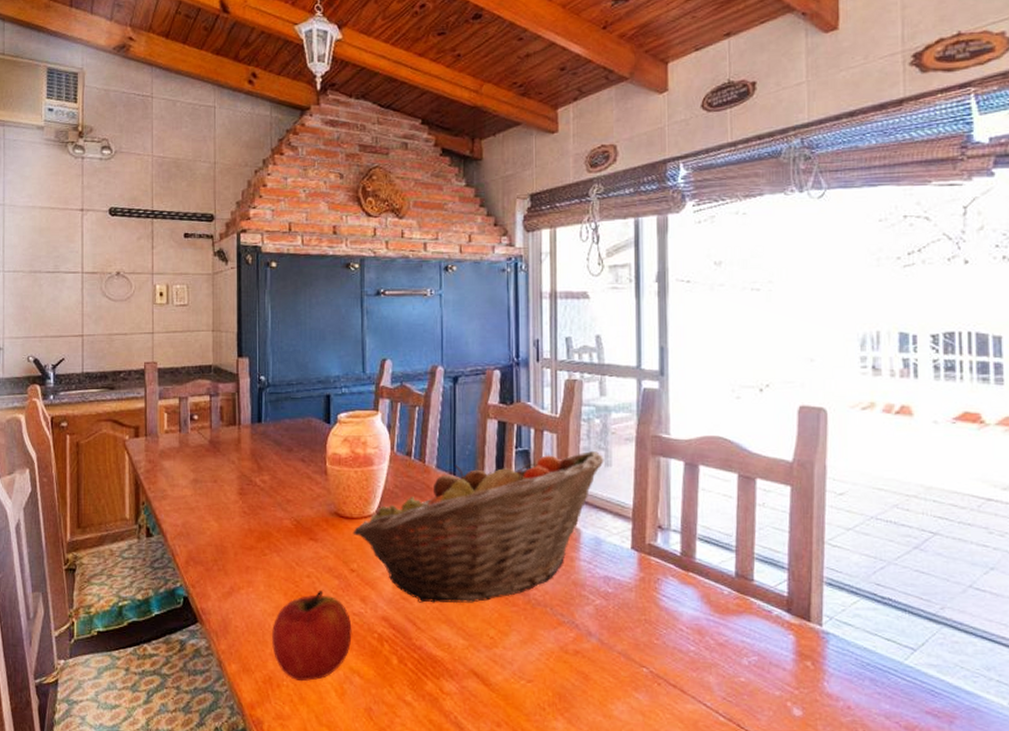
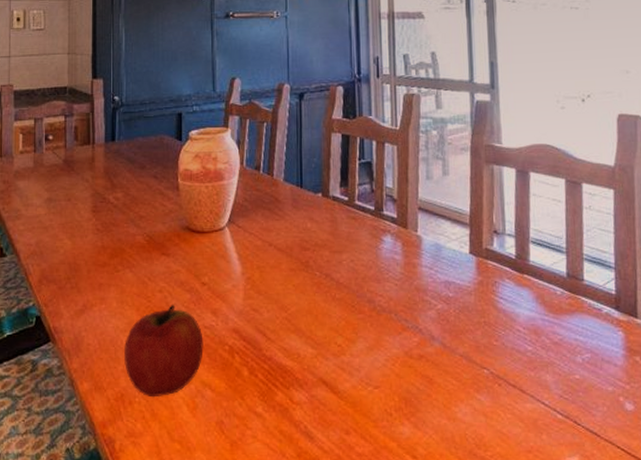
fruit basket: present [352,450,604,603] -> none [204,160,442,314]

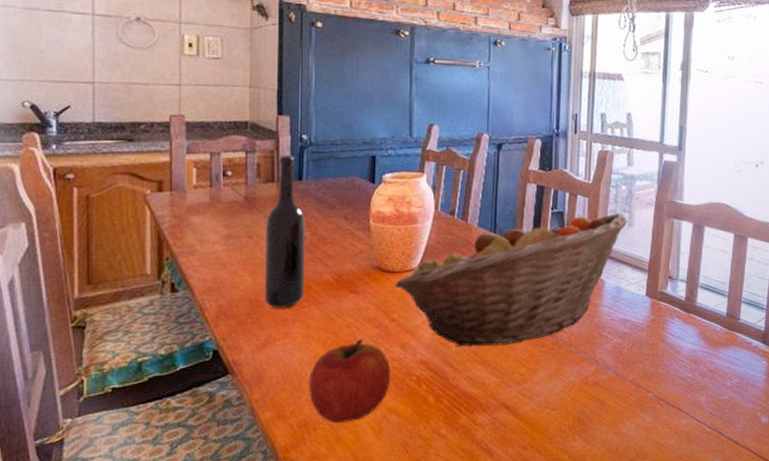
bottle: none [81,116,120,273] -> present [264,154,306,309]
fruit basket: none [204,160,442,314] -> present [394,212,628,347]

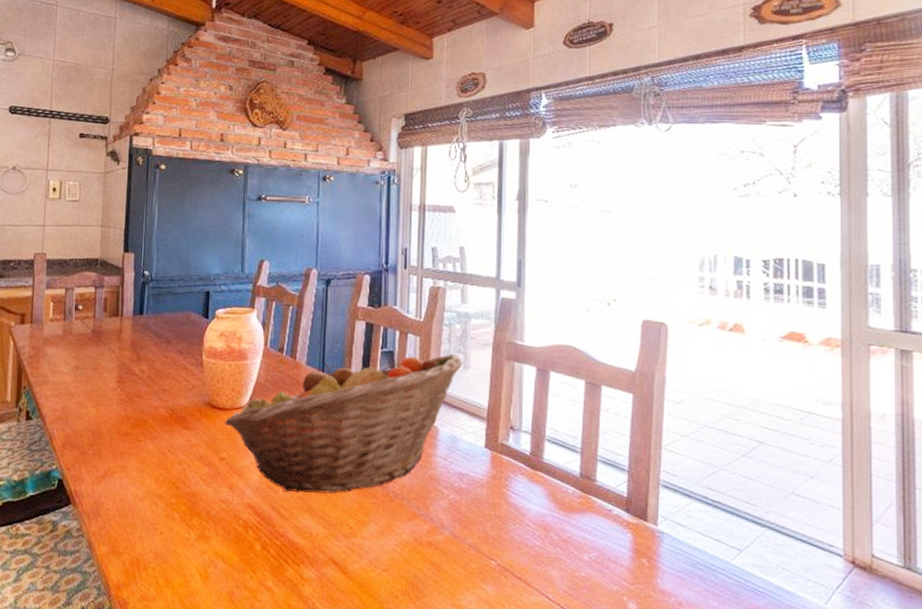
bottle: present [264,154,306,309] -> none [105,290,145,442]
apple: present [309,339,391,423] -> none [141,477,219,564]

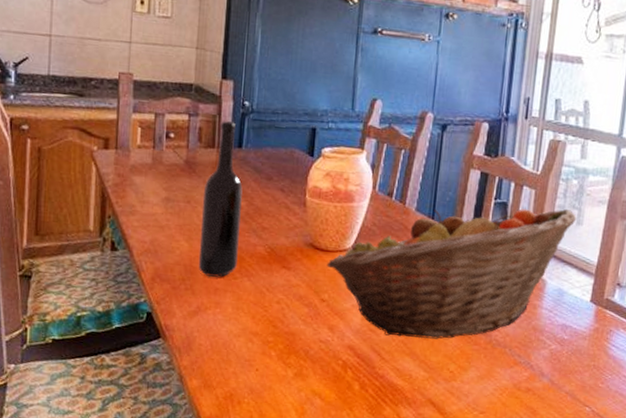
bottle: none [105,290,145,442] -> present [198,120,243,277]

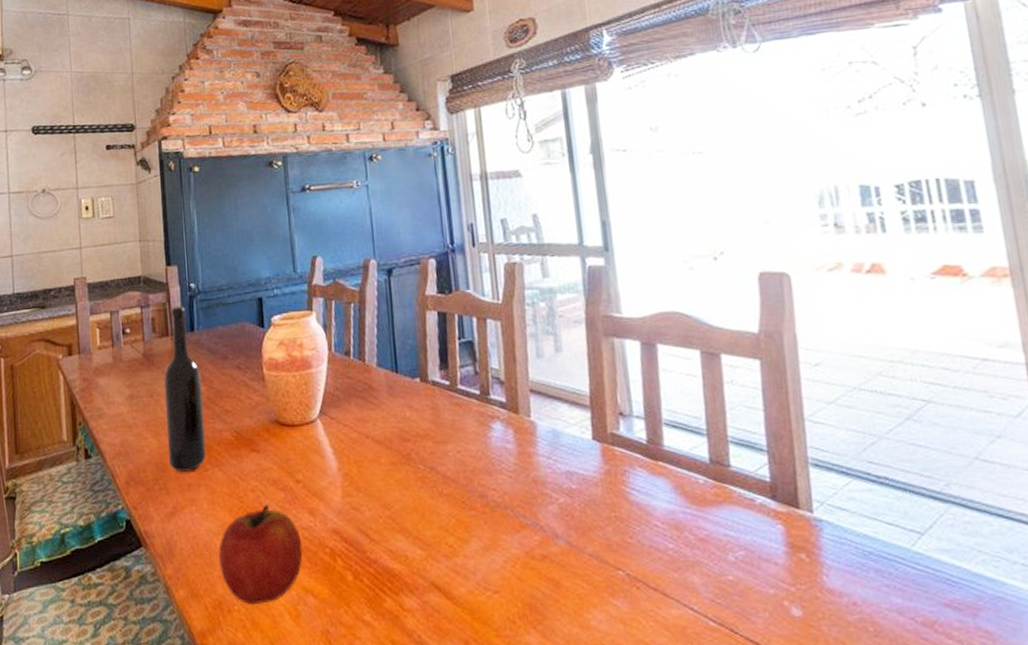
apple: none [236,317,318,400] -> present [219,505,303,604]
fruit basket: present [326,208,577,339] -> none [295,336,554,512]

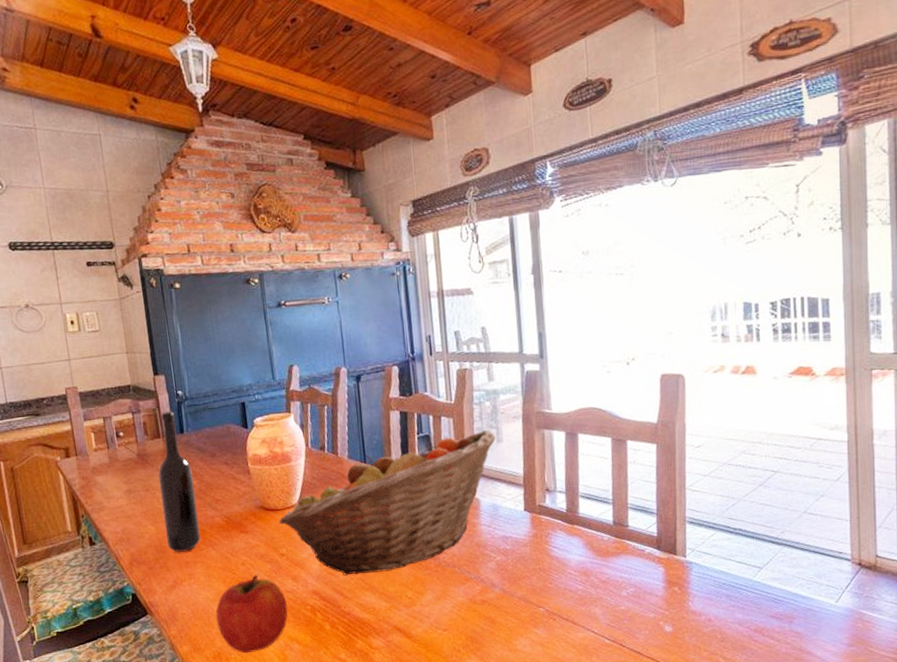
fruit basket: none [295,336,554,512] -> present [279,429,496,576]

